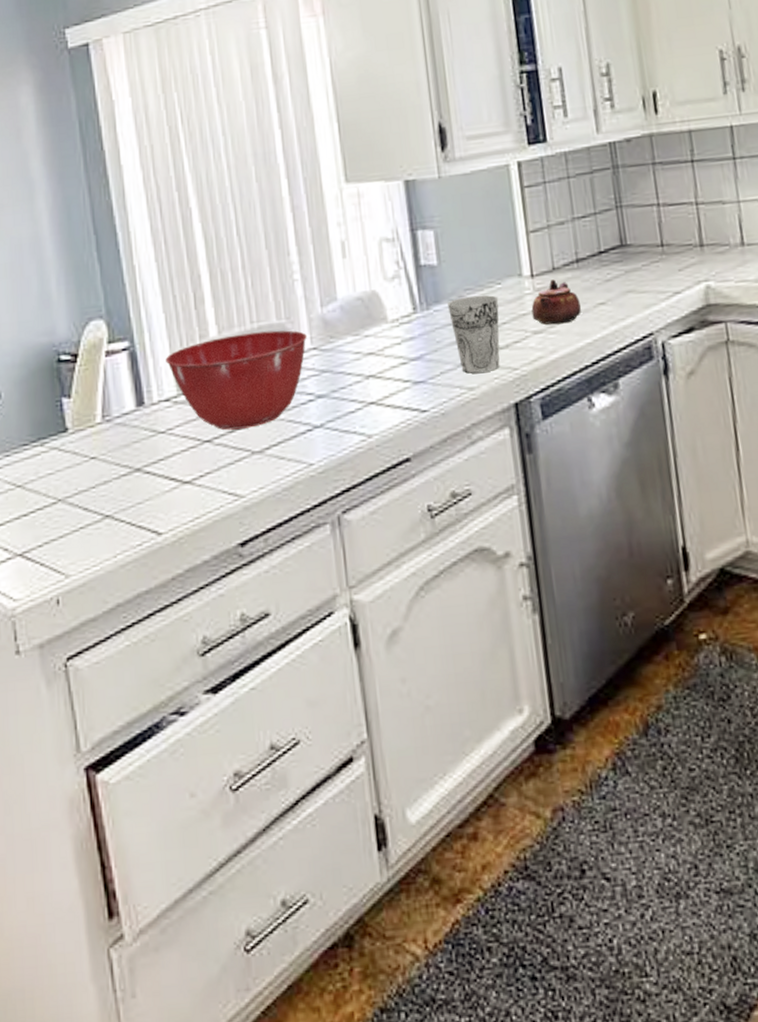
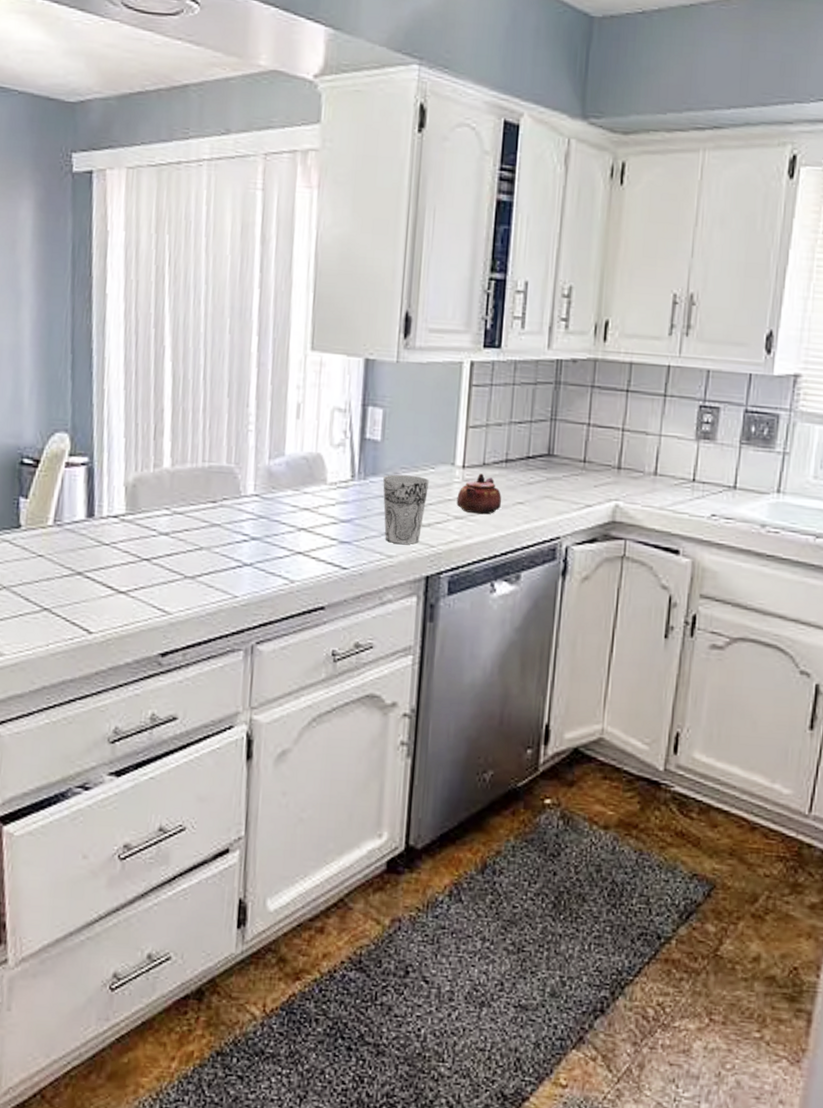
mixing bowl: present [165,330,307,430] -> none [119,469,252,555]

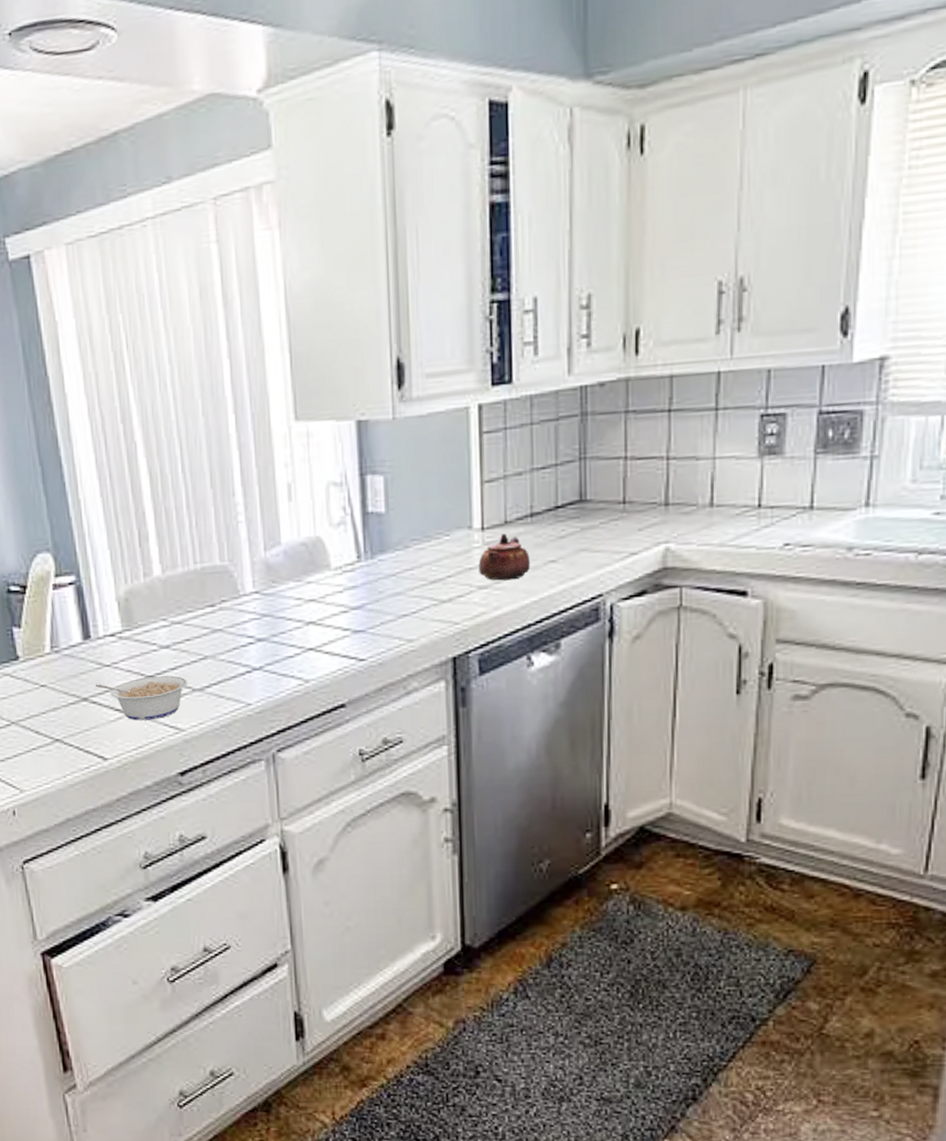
legume: none [92,559,181,601] -> present [96,676,187,721]
cup: present [383,474,430,544] -> none [393,546,446,625]

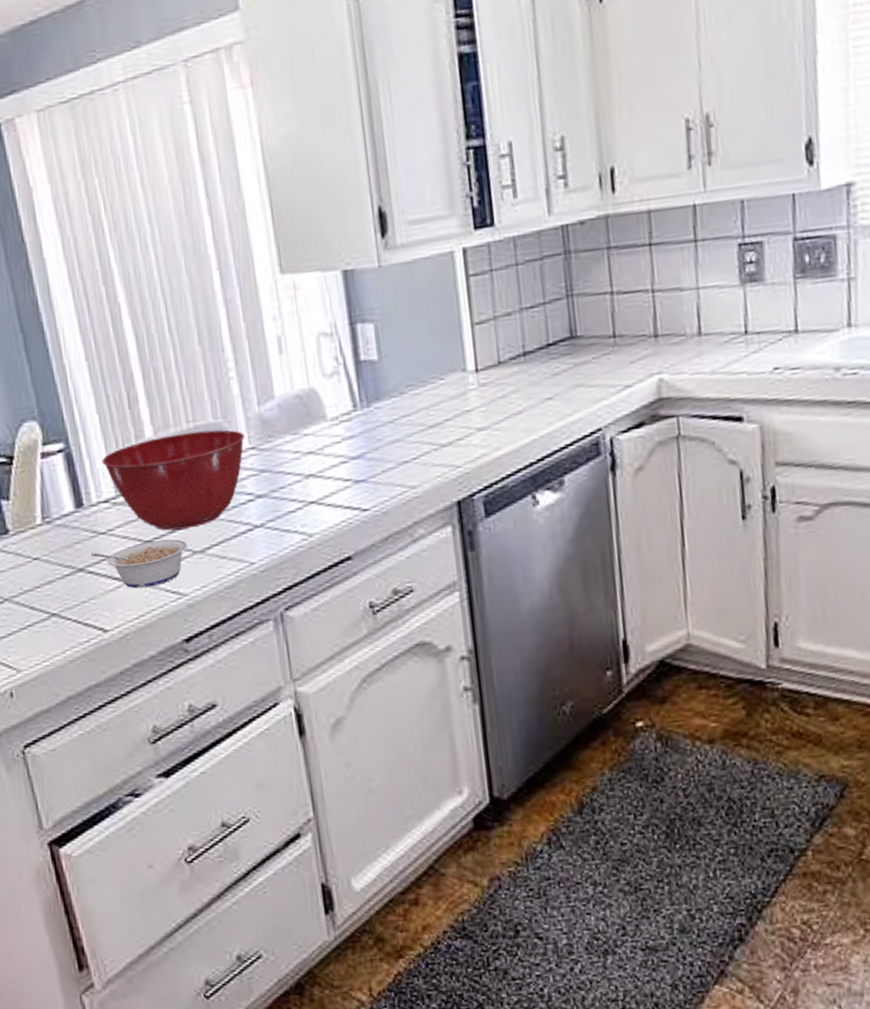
mixing bowl: none [111,572,249,667] -> present [102,429,245,531]
teapot: present [478,533,530,581] -> none [475,374,527,421]

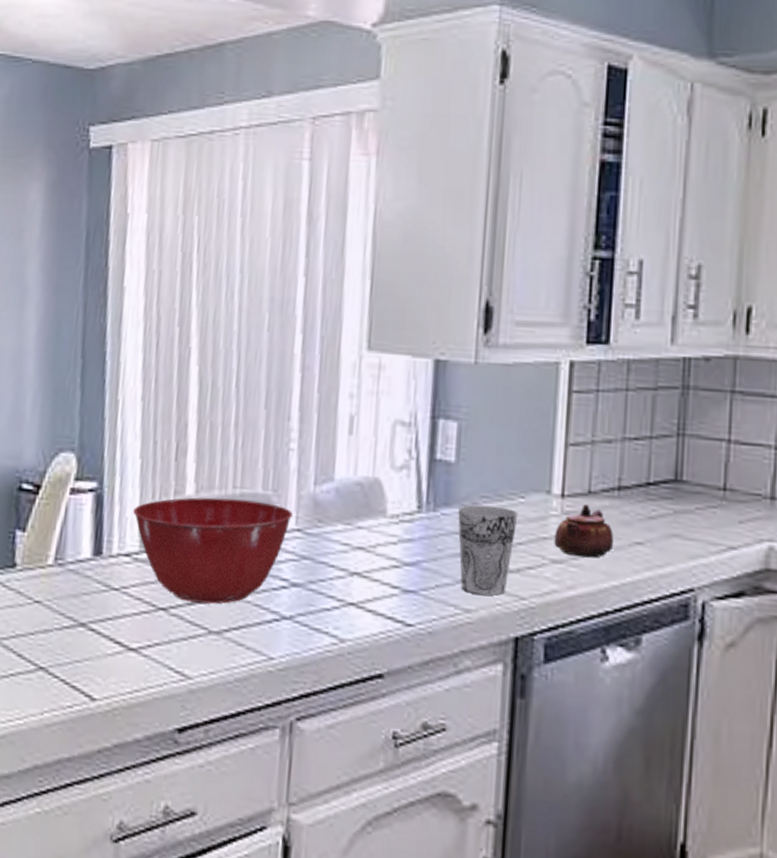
legume: present [91,539,187,589] -> none [98,607,204,661]
cup: none [389,391,443,472] -> present [458,504,519,596]
teapot: none [475,374,527,421] -> present [554,504,613,558]

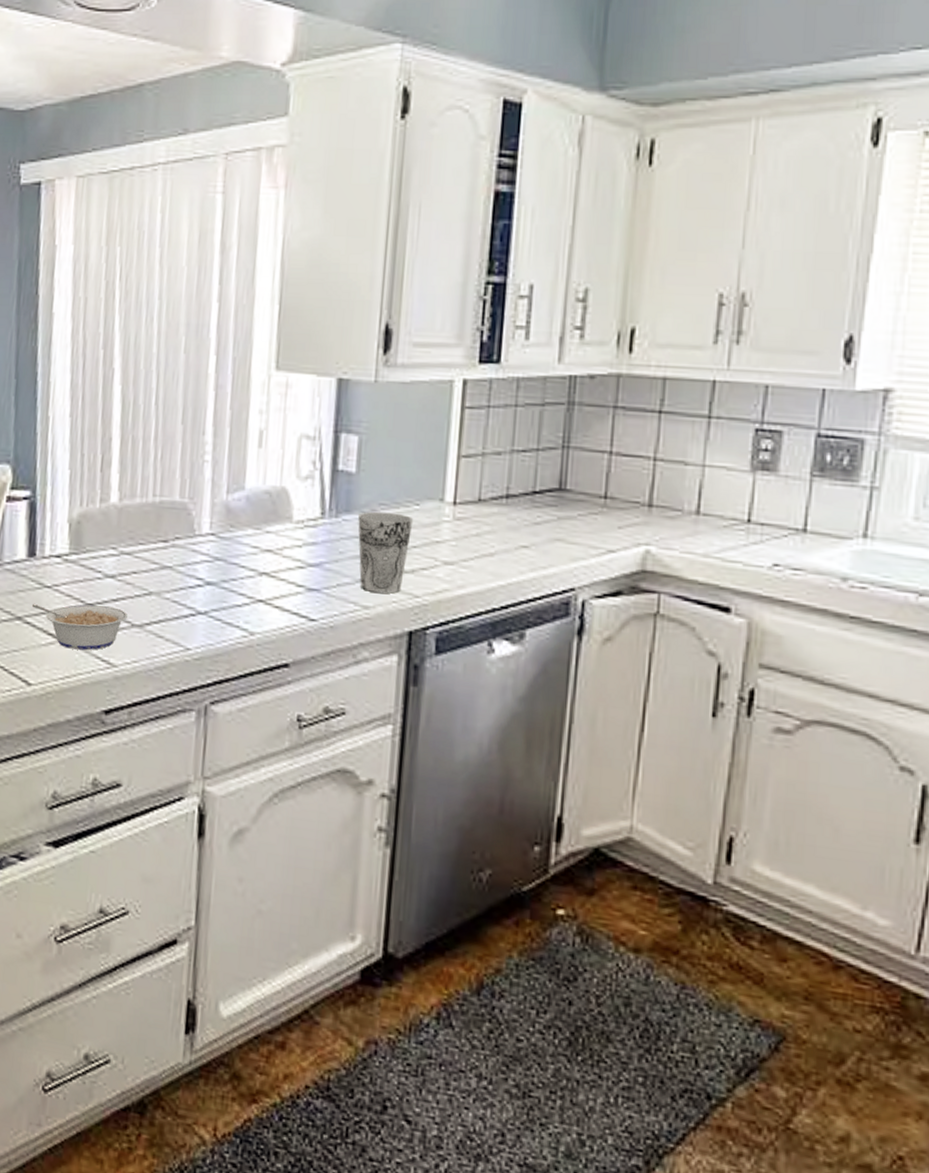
legume: none [98,607,204,661] -> present [32,603,128,651]
mixing bowl: present [133,497,293,604] -> none [63,505,207,601]
teapot: present [554,504,613,558] -> none [446,511,501,560]

